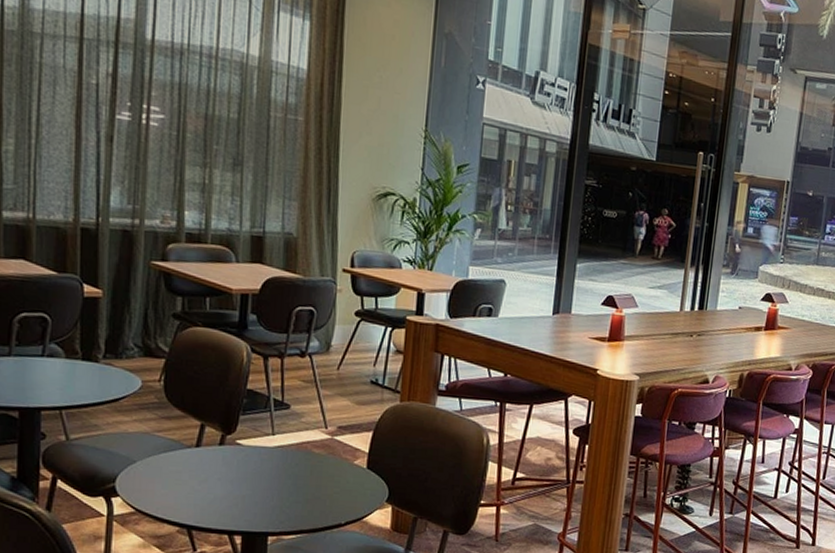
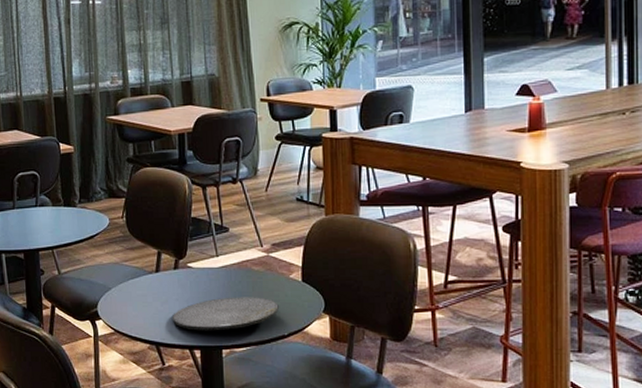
plate: none [211,480,340,516] -> present [173,297,280,331]

